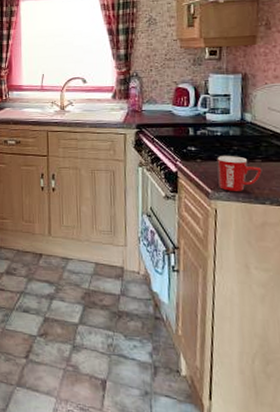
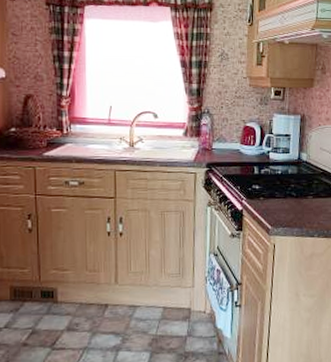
mug: present [217,156,262,191] -> none [277,193,313,227]

